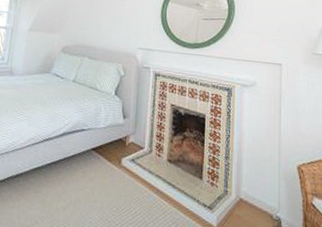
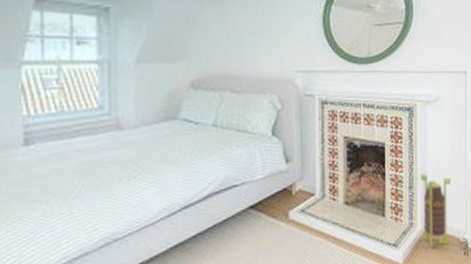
lantern: none [236,147,266,219] -> present [420,174,452,249]

